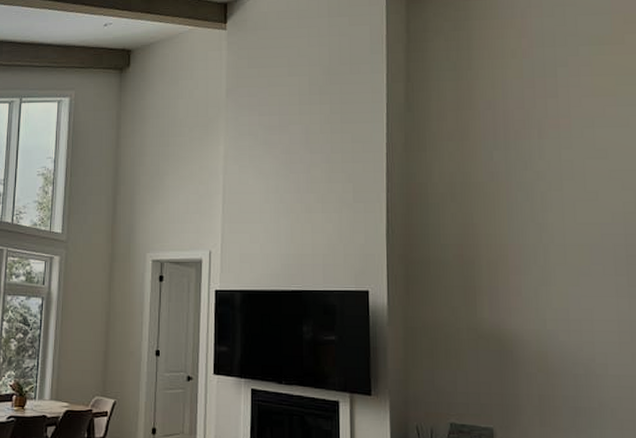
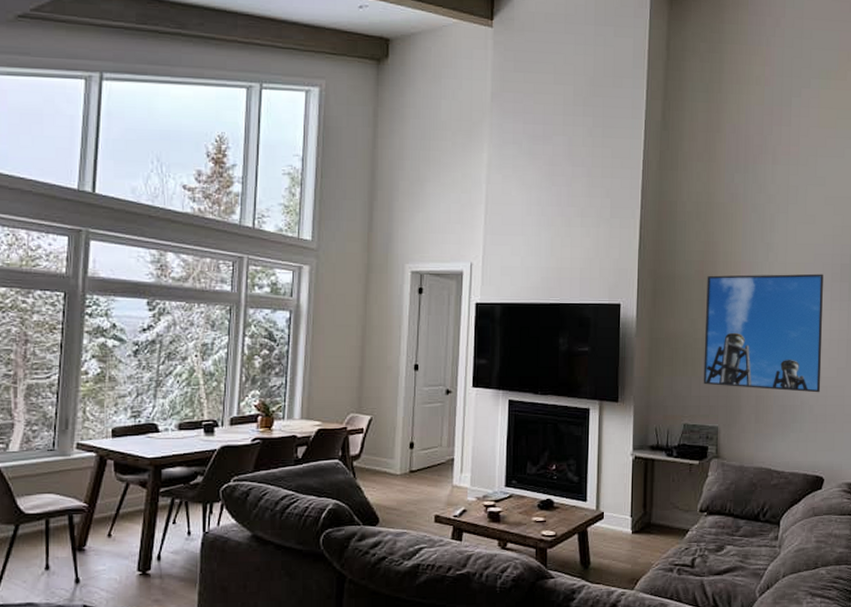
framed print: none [468,256,624,394] -> present [703,273,823,393]

